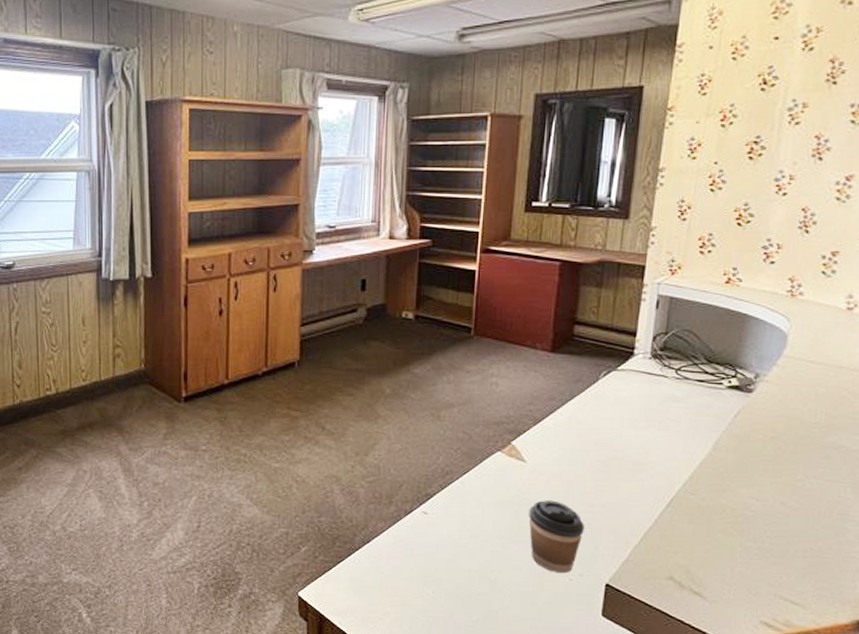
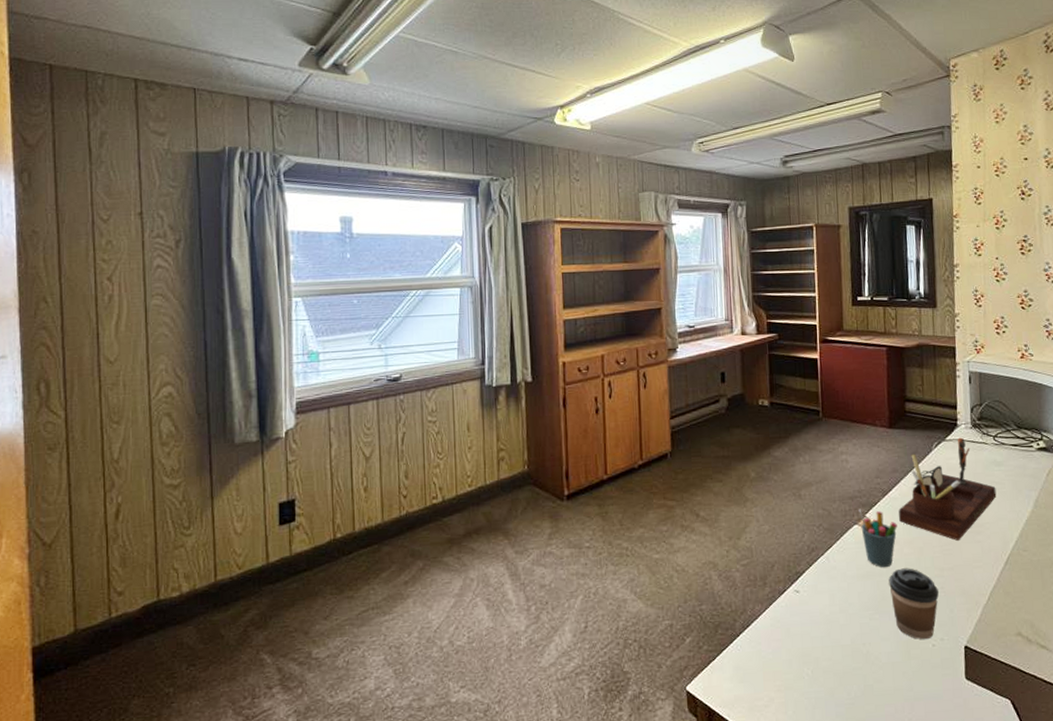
pen holder: none [504,435,547,497] -> present [858,509,897,567]
desk organizer: none [550,368,670,477] -> present [899,437,997,541]

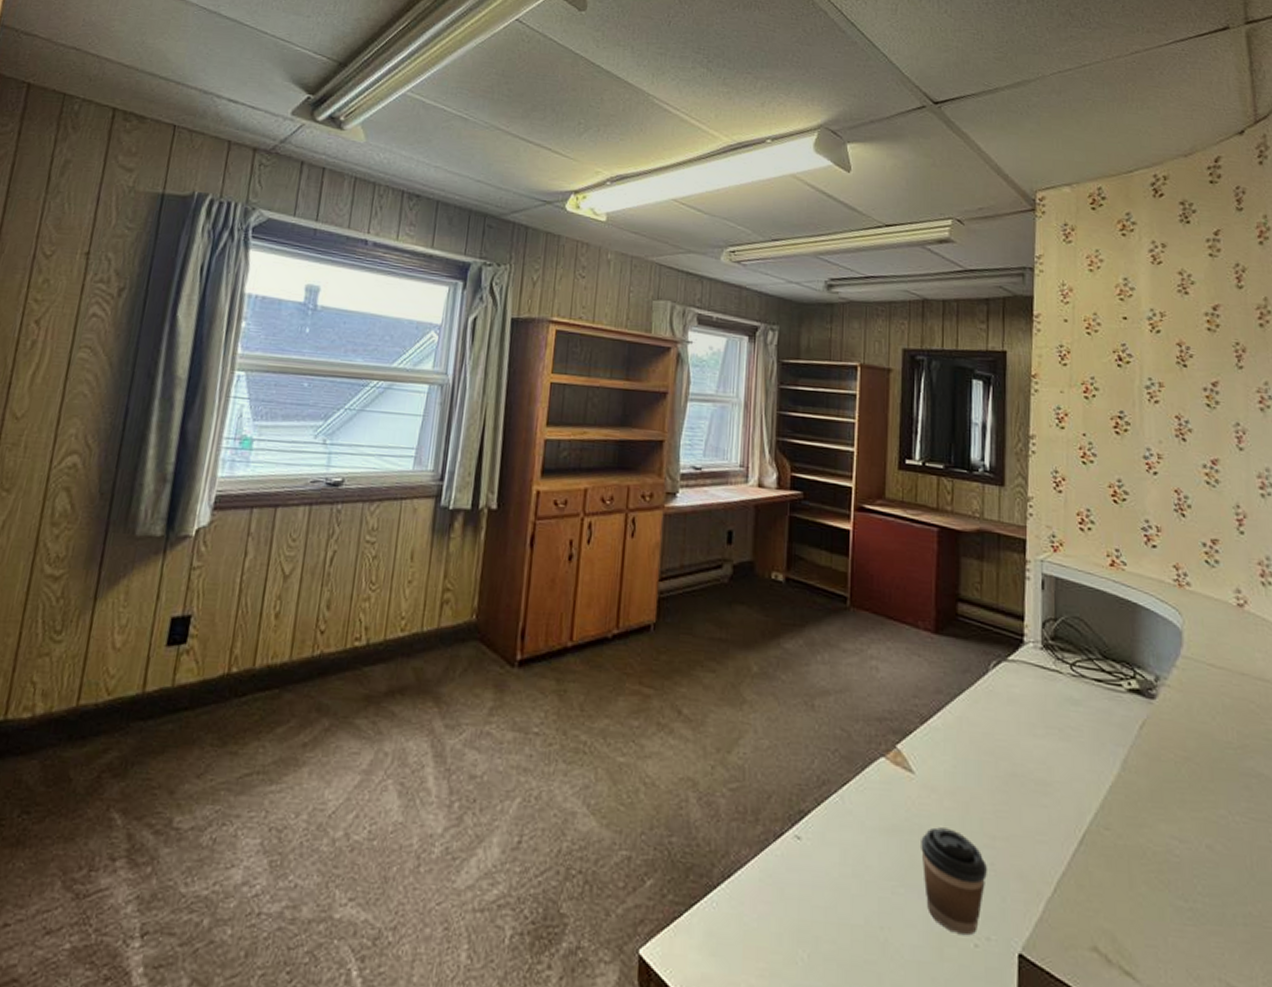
pen holder: present [858,509,897,567] -> none [887,736,937,822]
desk organizer: present [899,437,997,541] -> none [940,659,1071,800]

